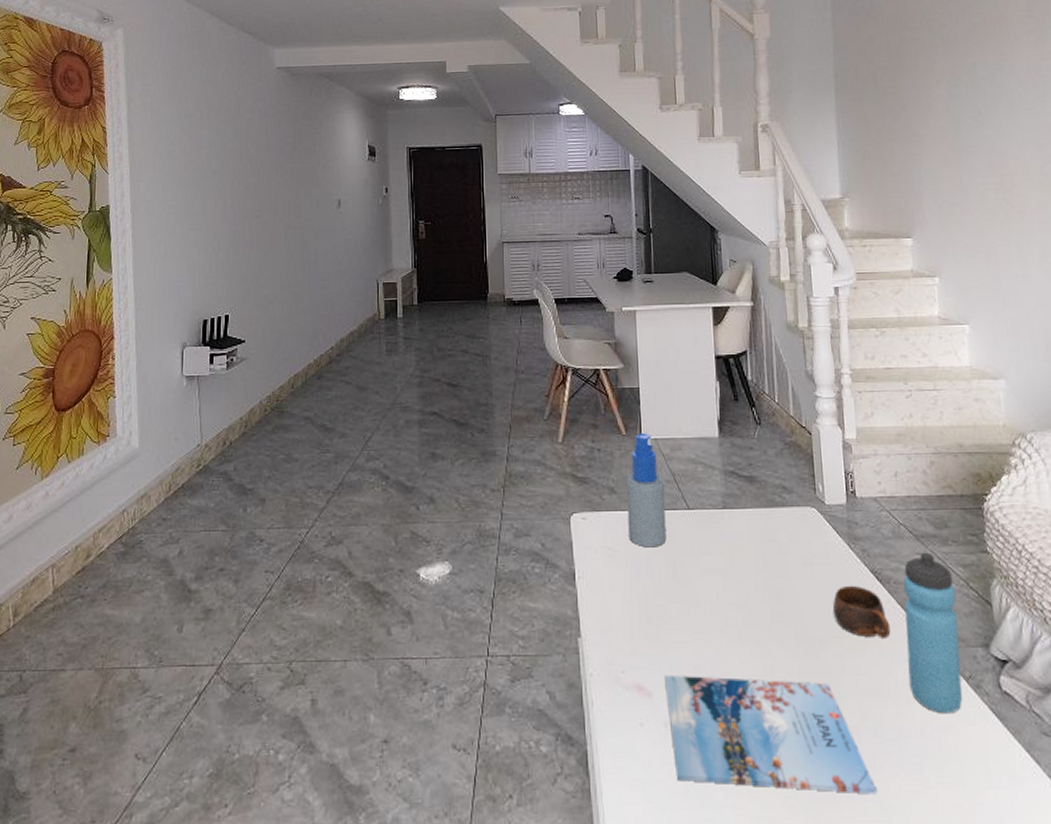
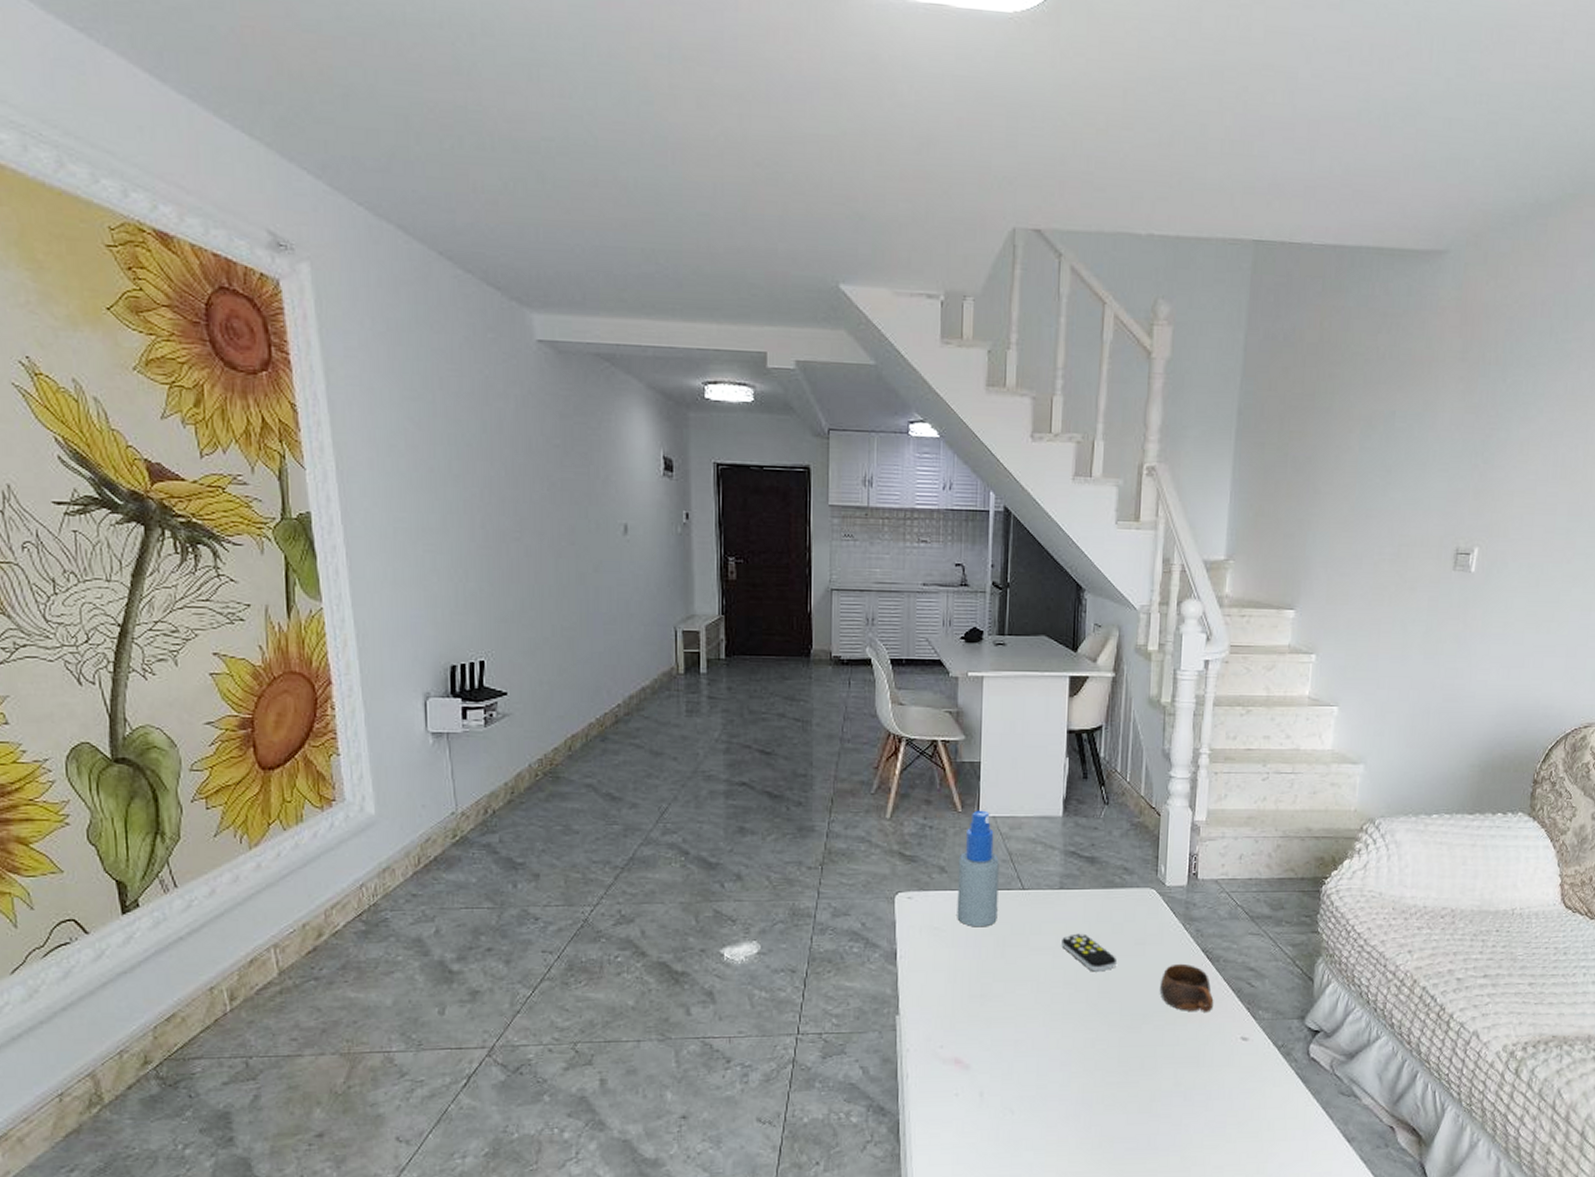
magazine: present [665,675,877,795] -> none [984,1048,1180,1150]
remote control: none [730,553,786,594] -> present [1061,933,1116,972]
water bottle: present [903,552,963,714] -> none [1223,932,1281,1079]

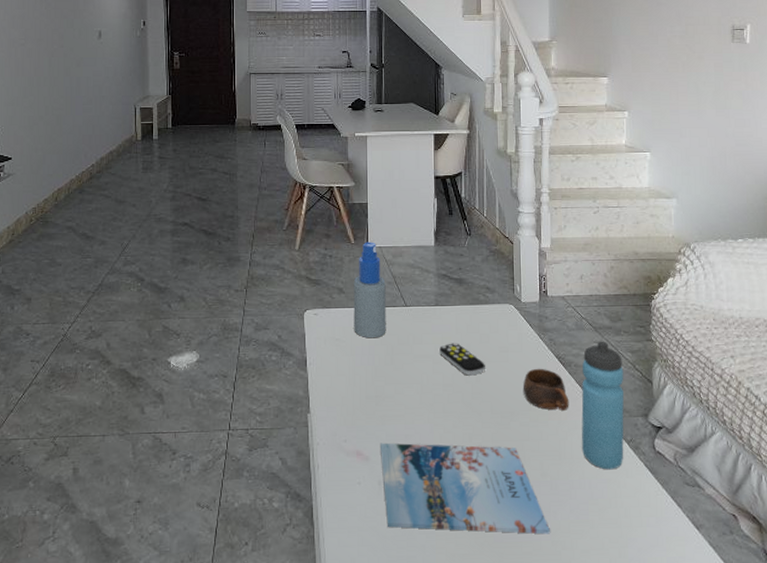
magazine: none [984,1048,1180,1150] -> present [381,442,550,535]
water bottle: none [1223,932,1281,1079] -> present [581,341,624,470]

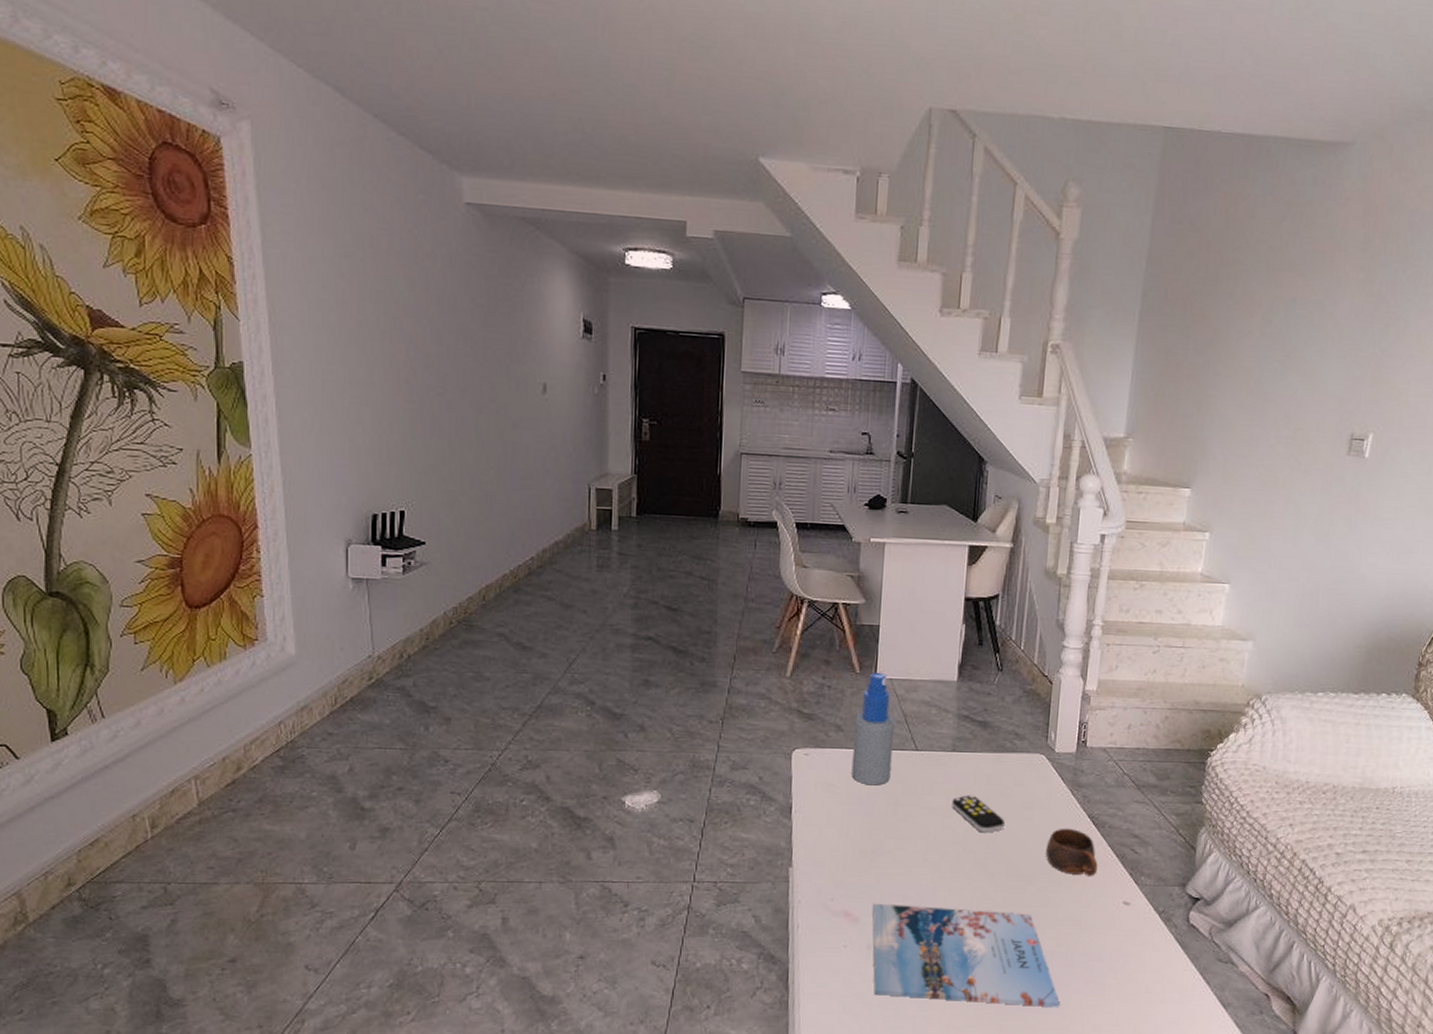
water bottle: present [581,341,624,470] -> none [1105,800,1165,942]

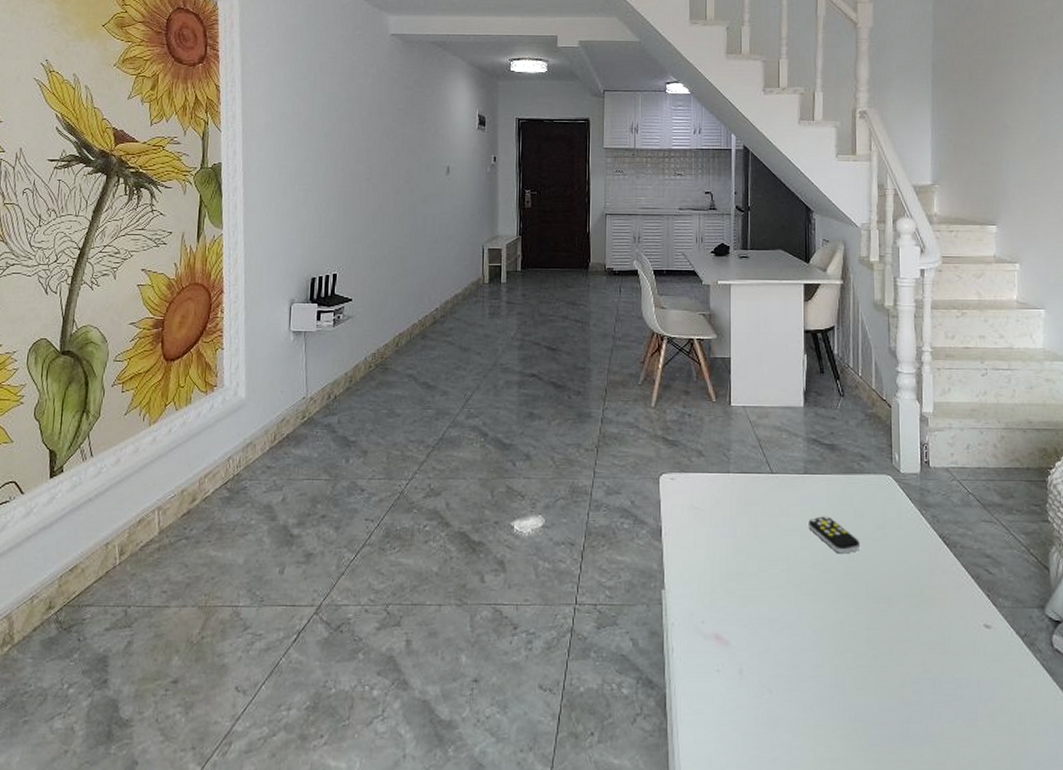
spray bottle: present [851,672,894,786] -> none [714,400,750,508]
magazine: present [872,903,1060,1008] -> none [742,626,933,740]
cup: present [1045,828,1098,876] -> none [902,548,955,598]

